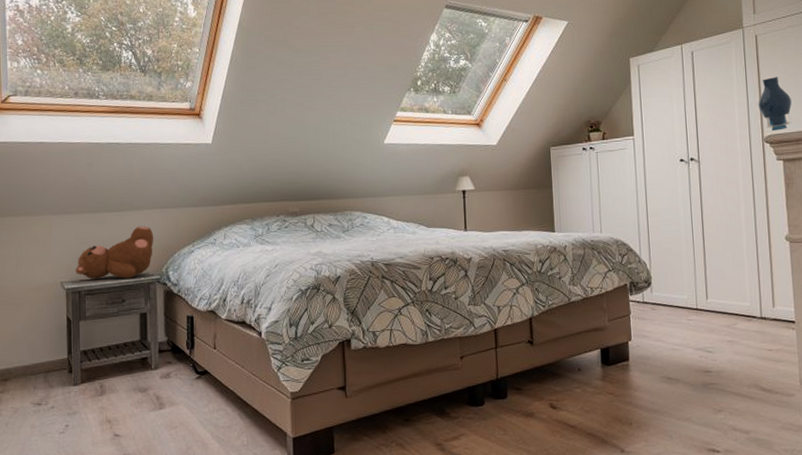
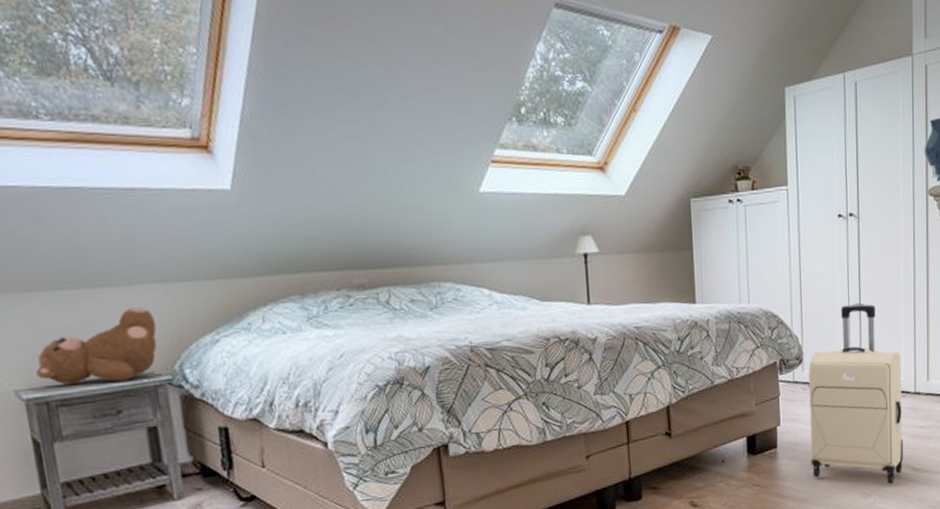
suitcase: none [656,234,753,403] -> present [808,302,904,485]

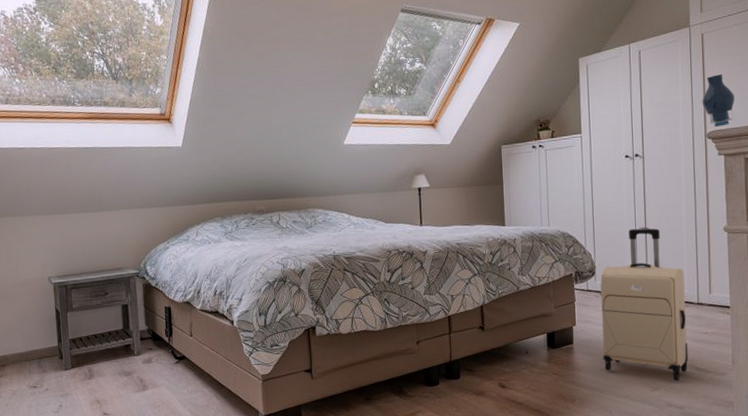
teddy bear: present [36,307,157,385] -> none [61,225,132,274]

